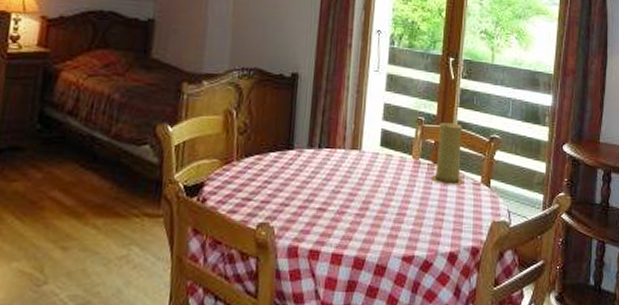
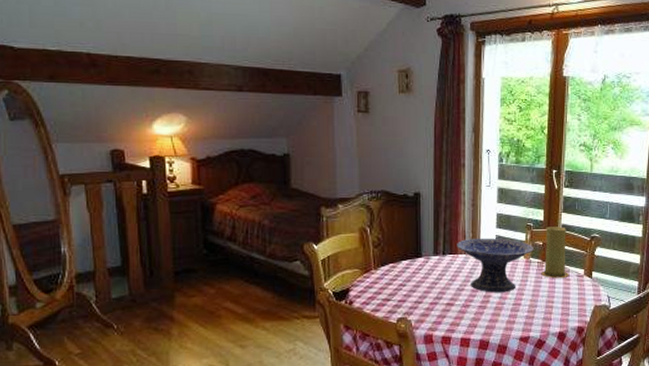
decorative bowl: none [335,130,424,199] -> present [457,238,534,293]

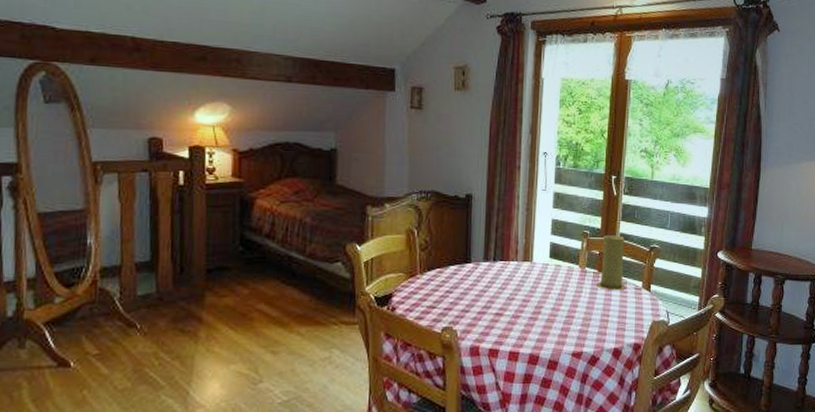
decorative bowl: present [457,238,534,293] -> none [508,244,590,304]

